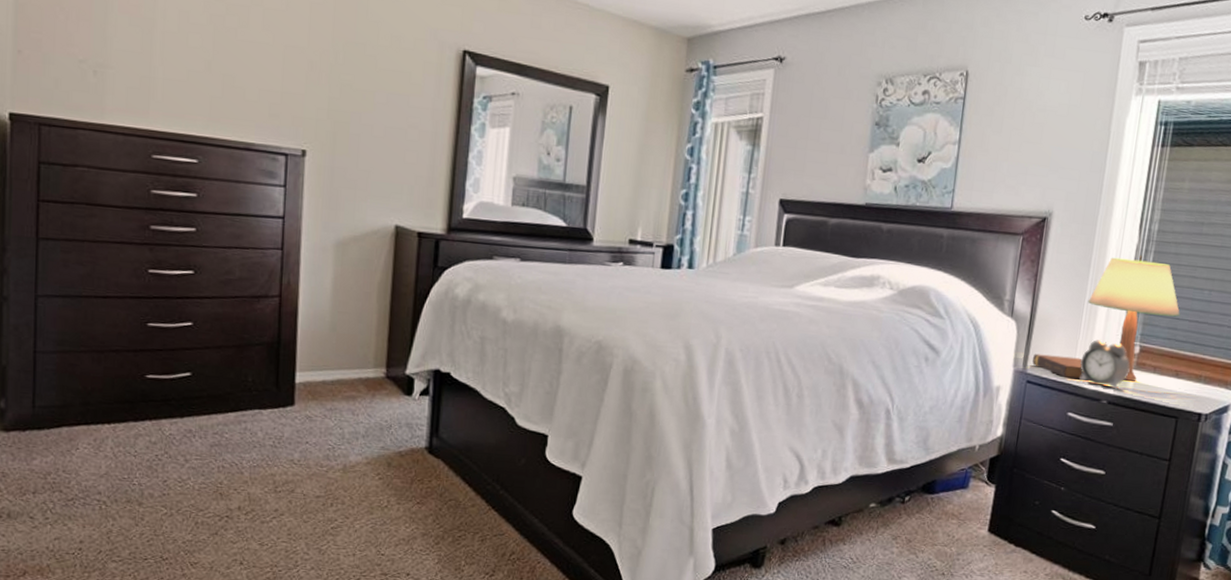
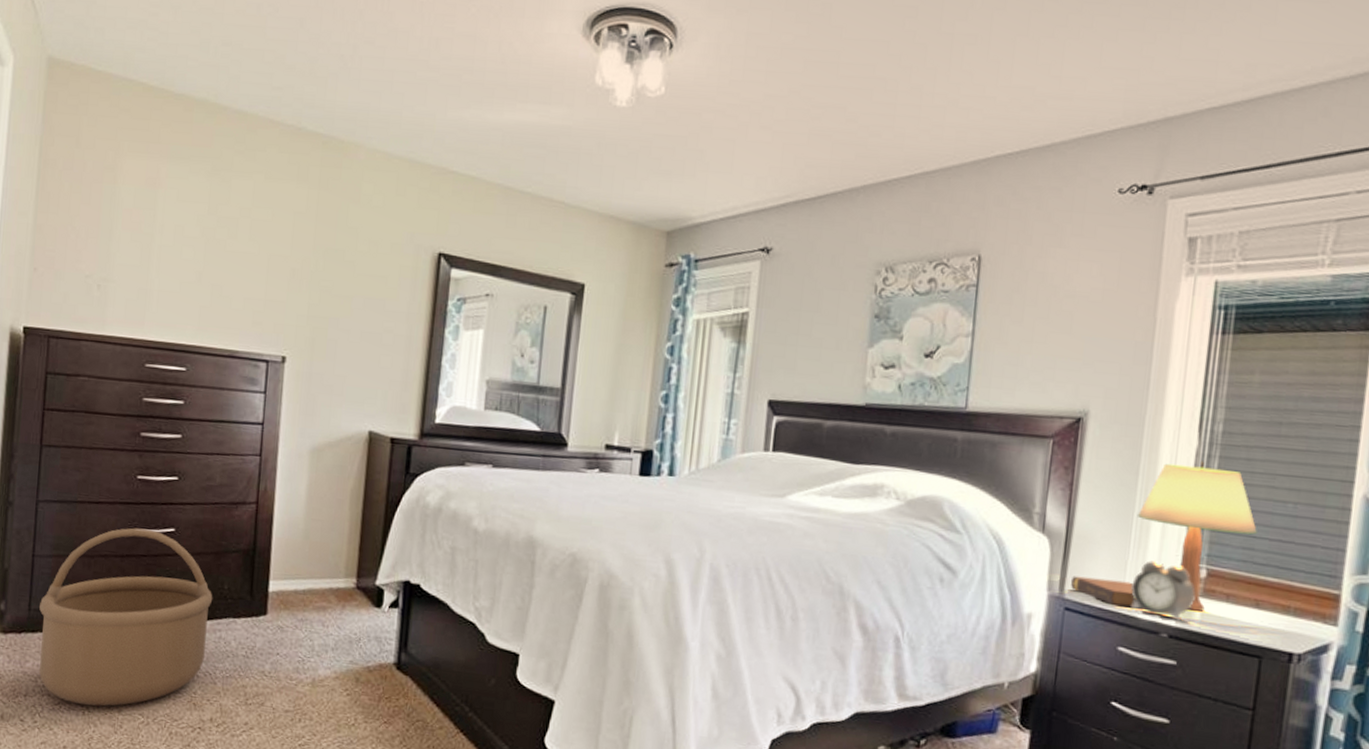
basket: none [45,322,237,500] -> present [39,527,213,707]

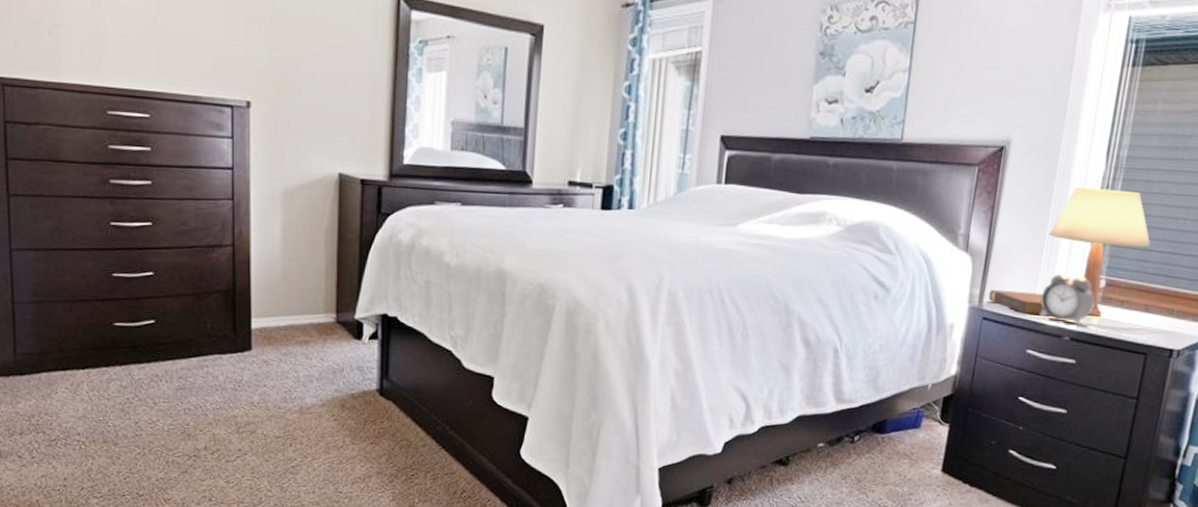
basket: present [39,527,213,707] -> none [25,272,197,441]

